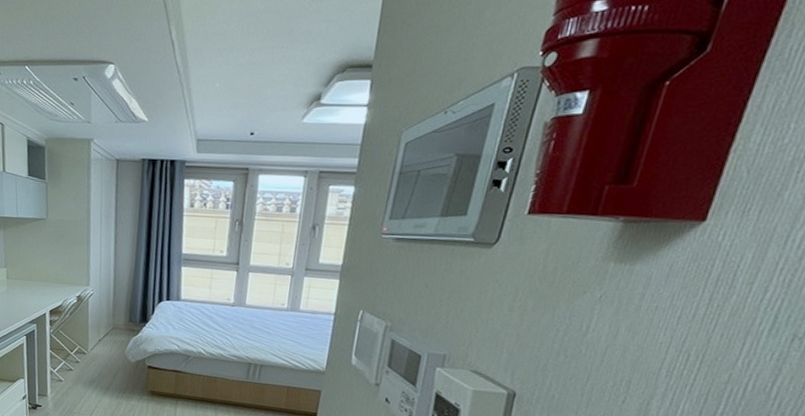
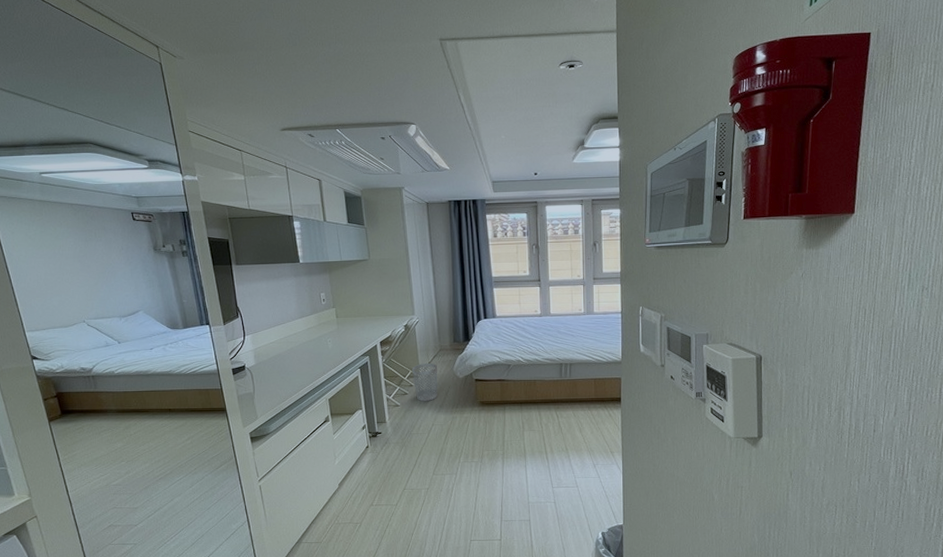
wastebasket: none [79,340,109,382] -> present [411,363,438,401]

